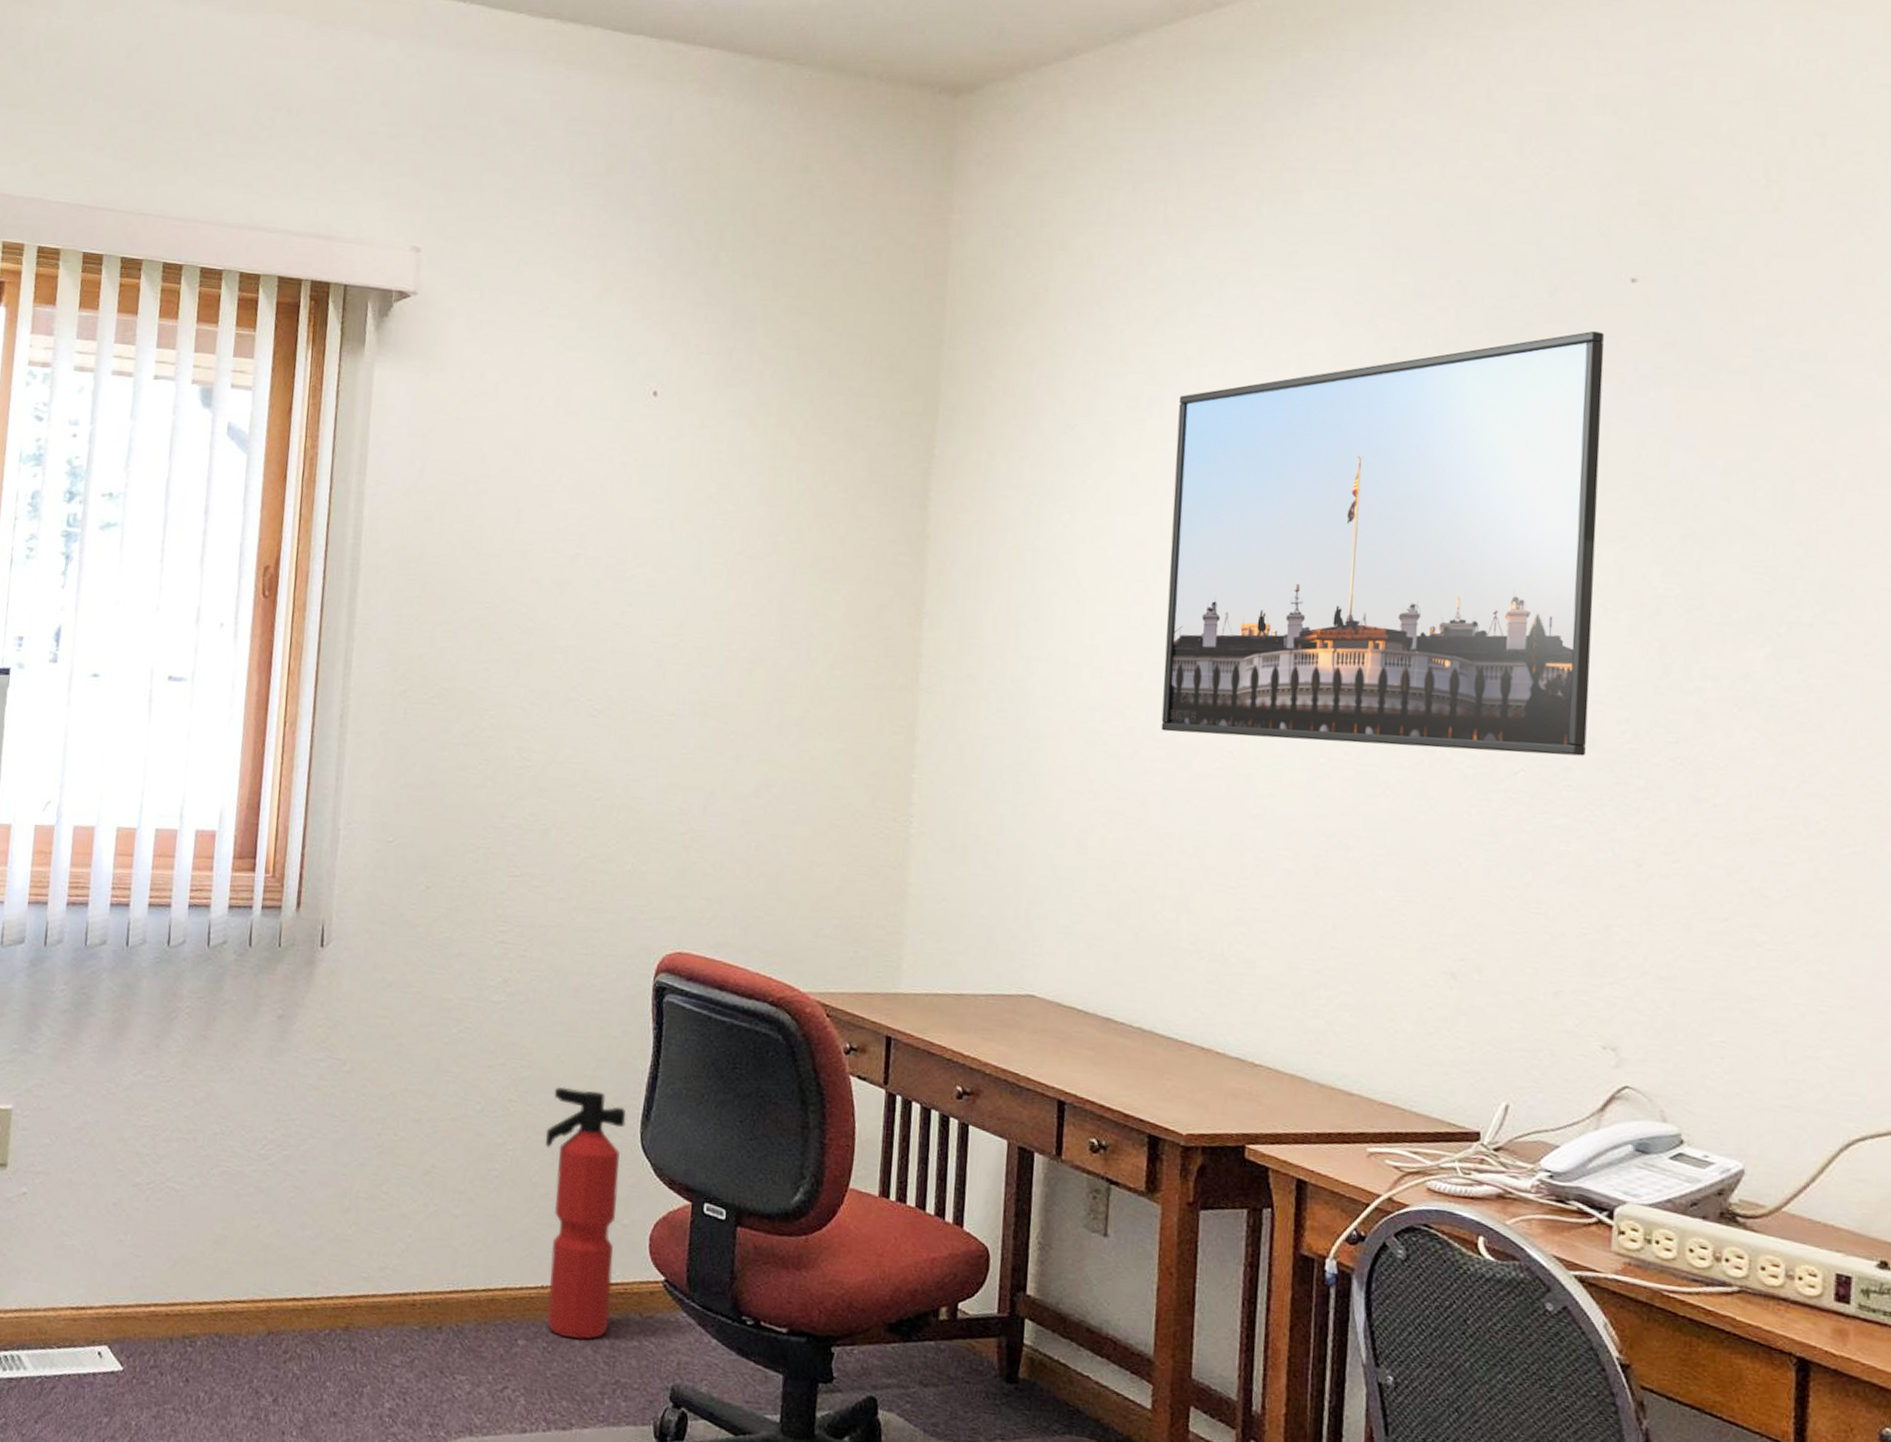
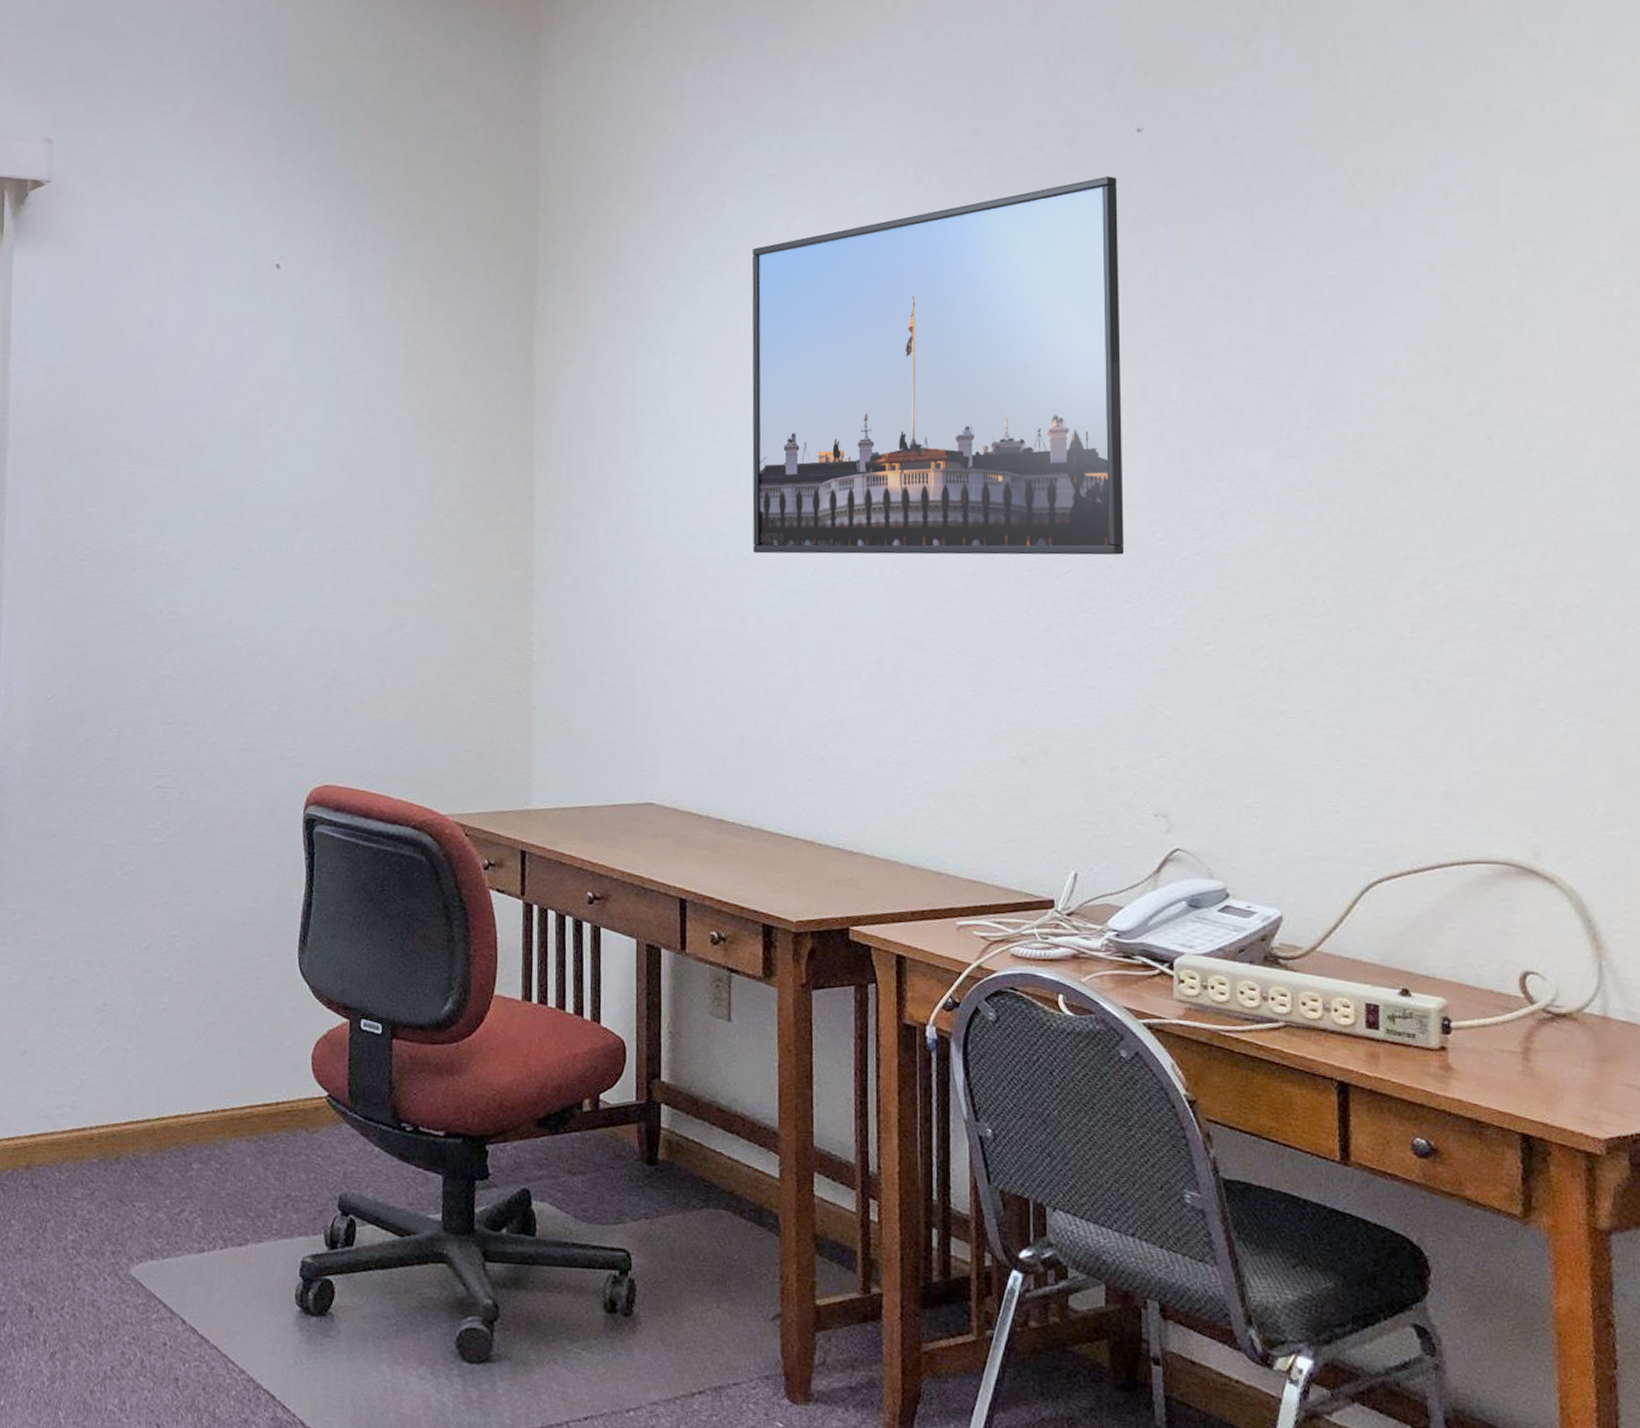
fire extinguisher: present [545,1087,626,1340] -> none [209,919,284,1158]

